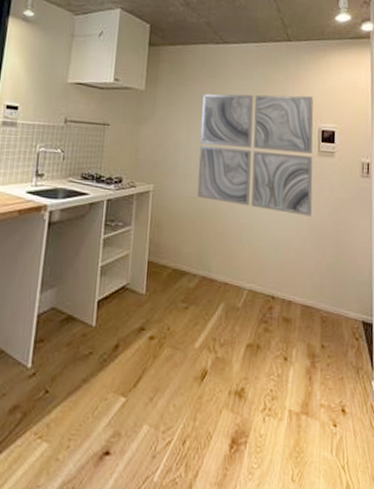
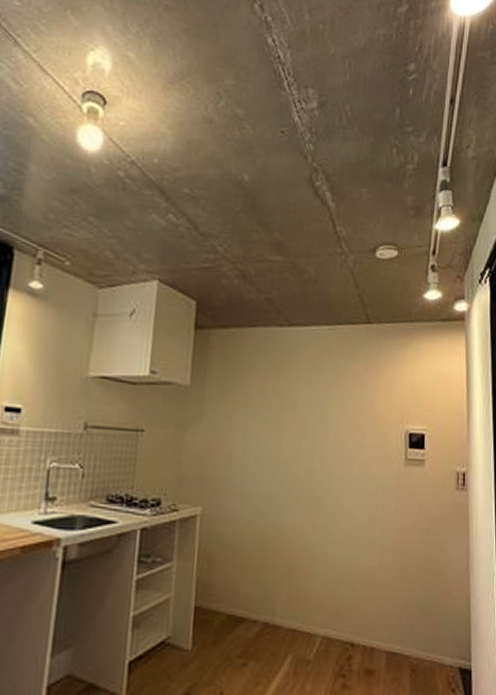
wall art: present [197,93,314,216] -> none [257,389,399,540]

